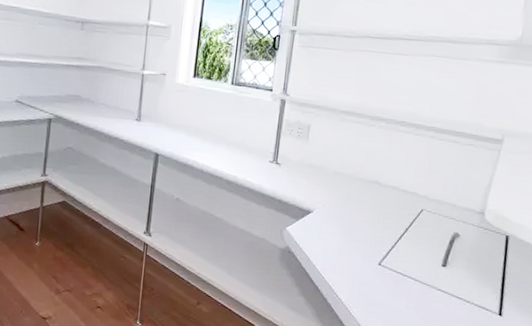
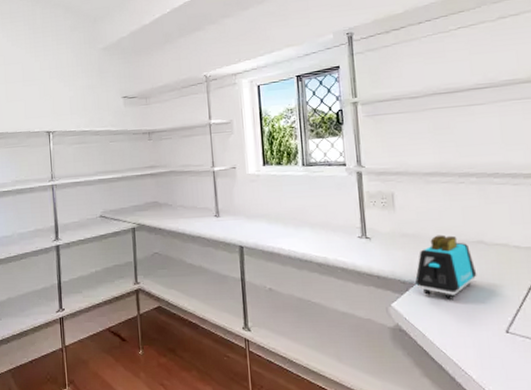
toaster: none [311,170,367,230] -> present [415,234,477,299]

